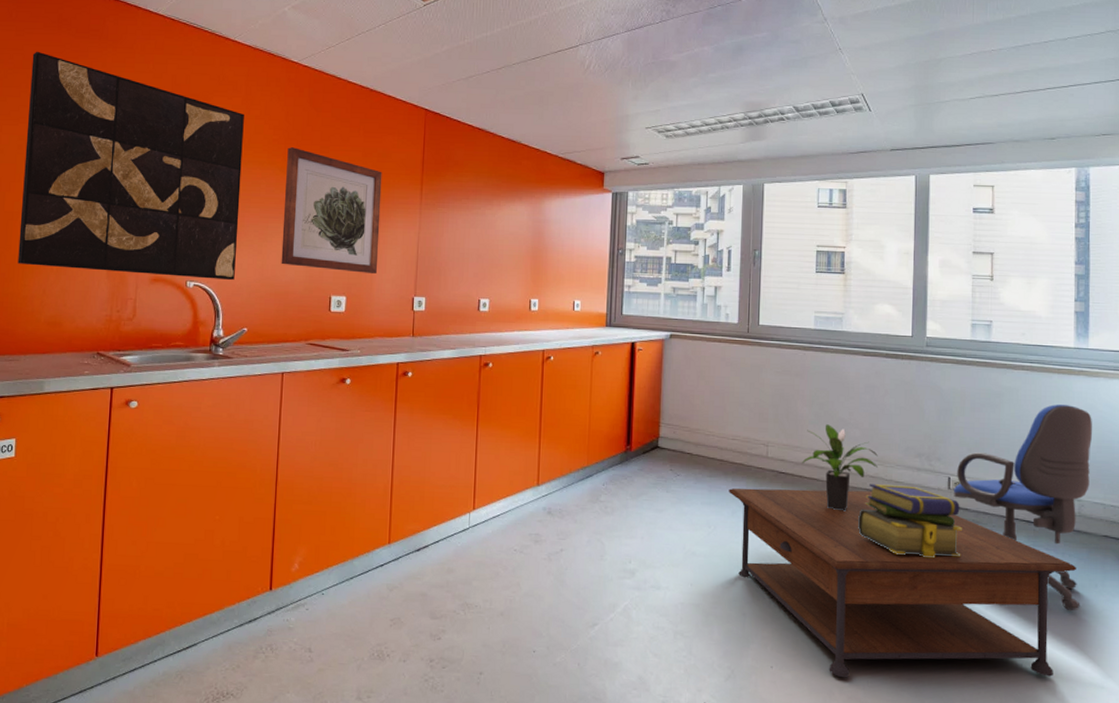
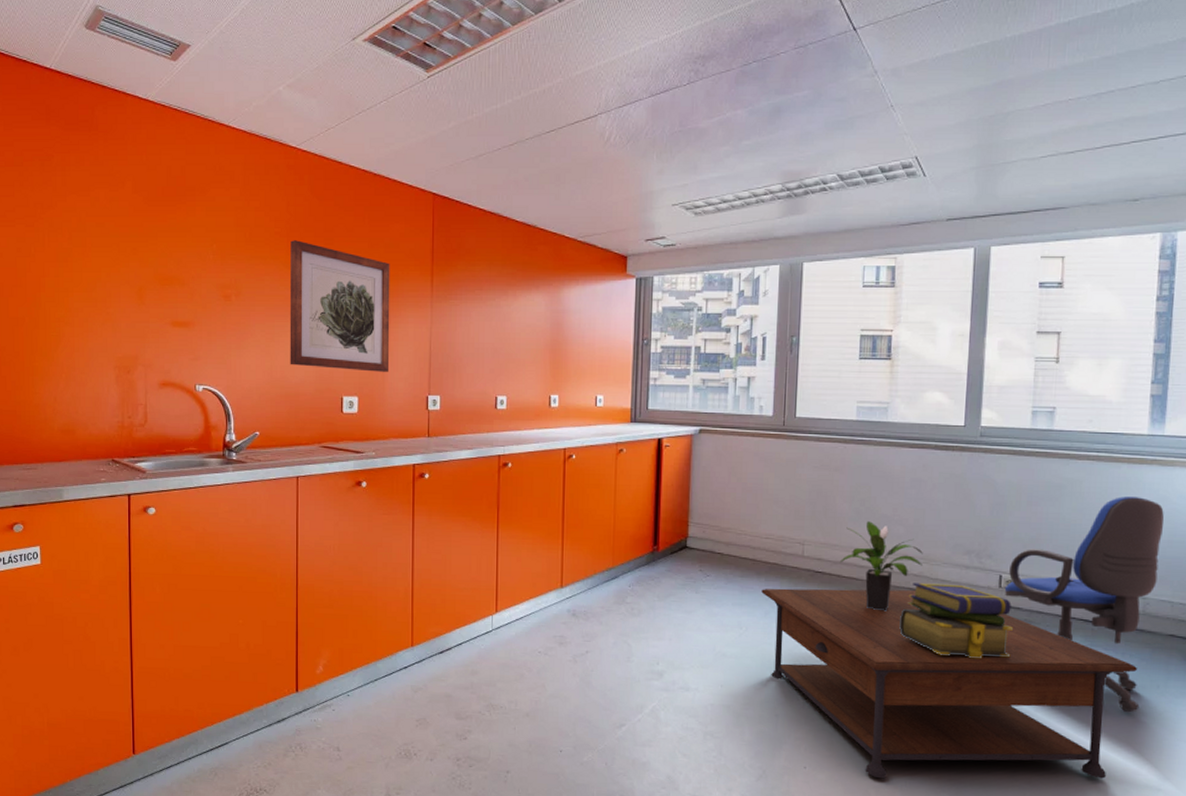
wall art: present [18,51,244,280] -> none [23,146,245,382]

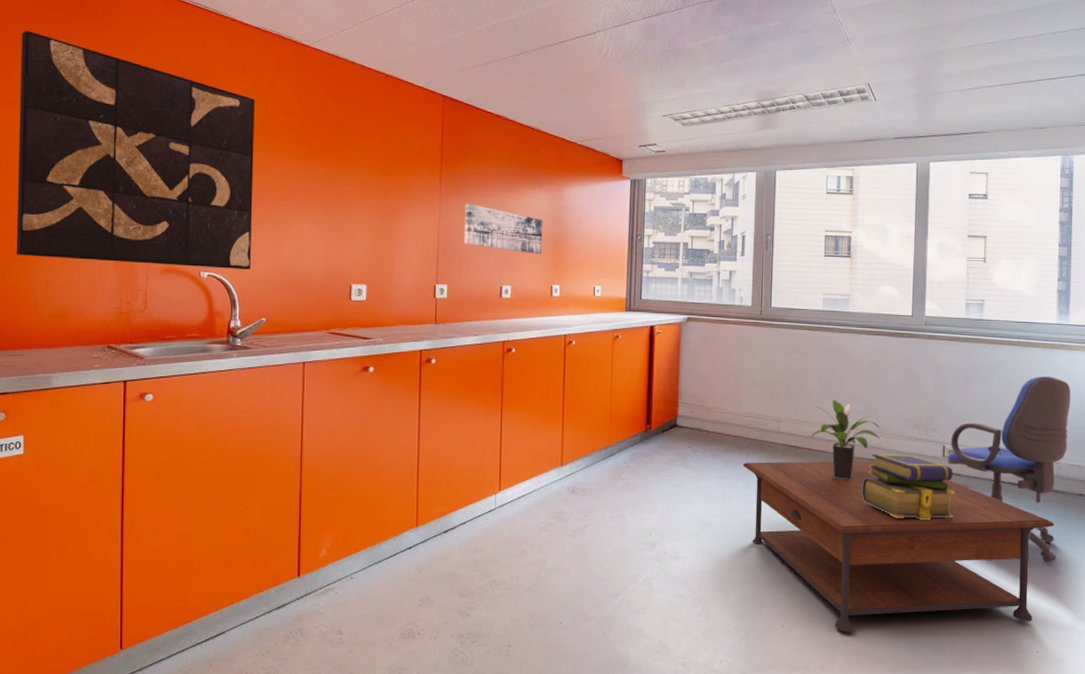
wall art: none [23,146,245,382] -> present [16,30,255,269]
wall art: present [289,240,390,372] -> none [298,134,401,262]
wall art: none [456,308,540,363] -> present [464,203,543,255]

